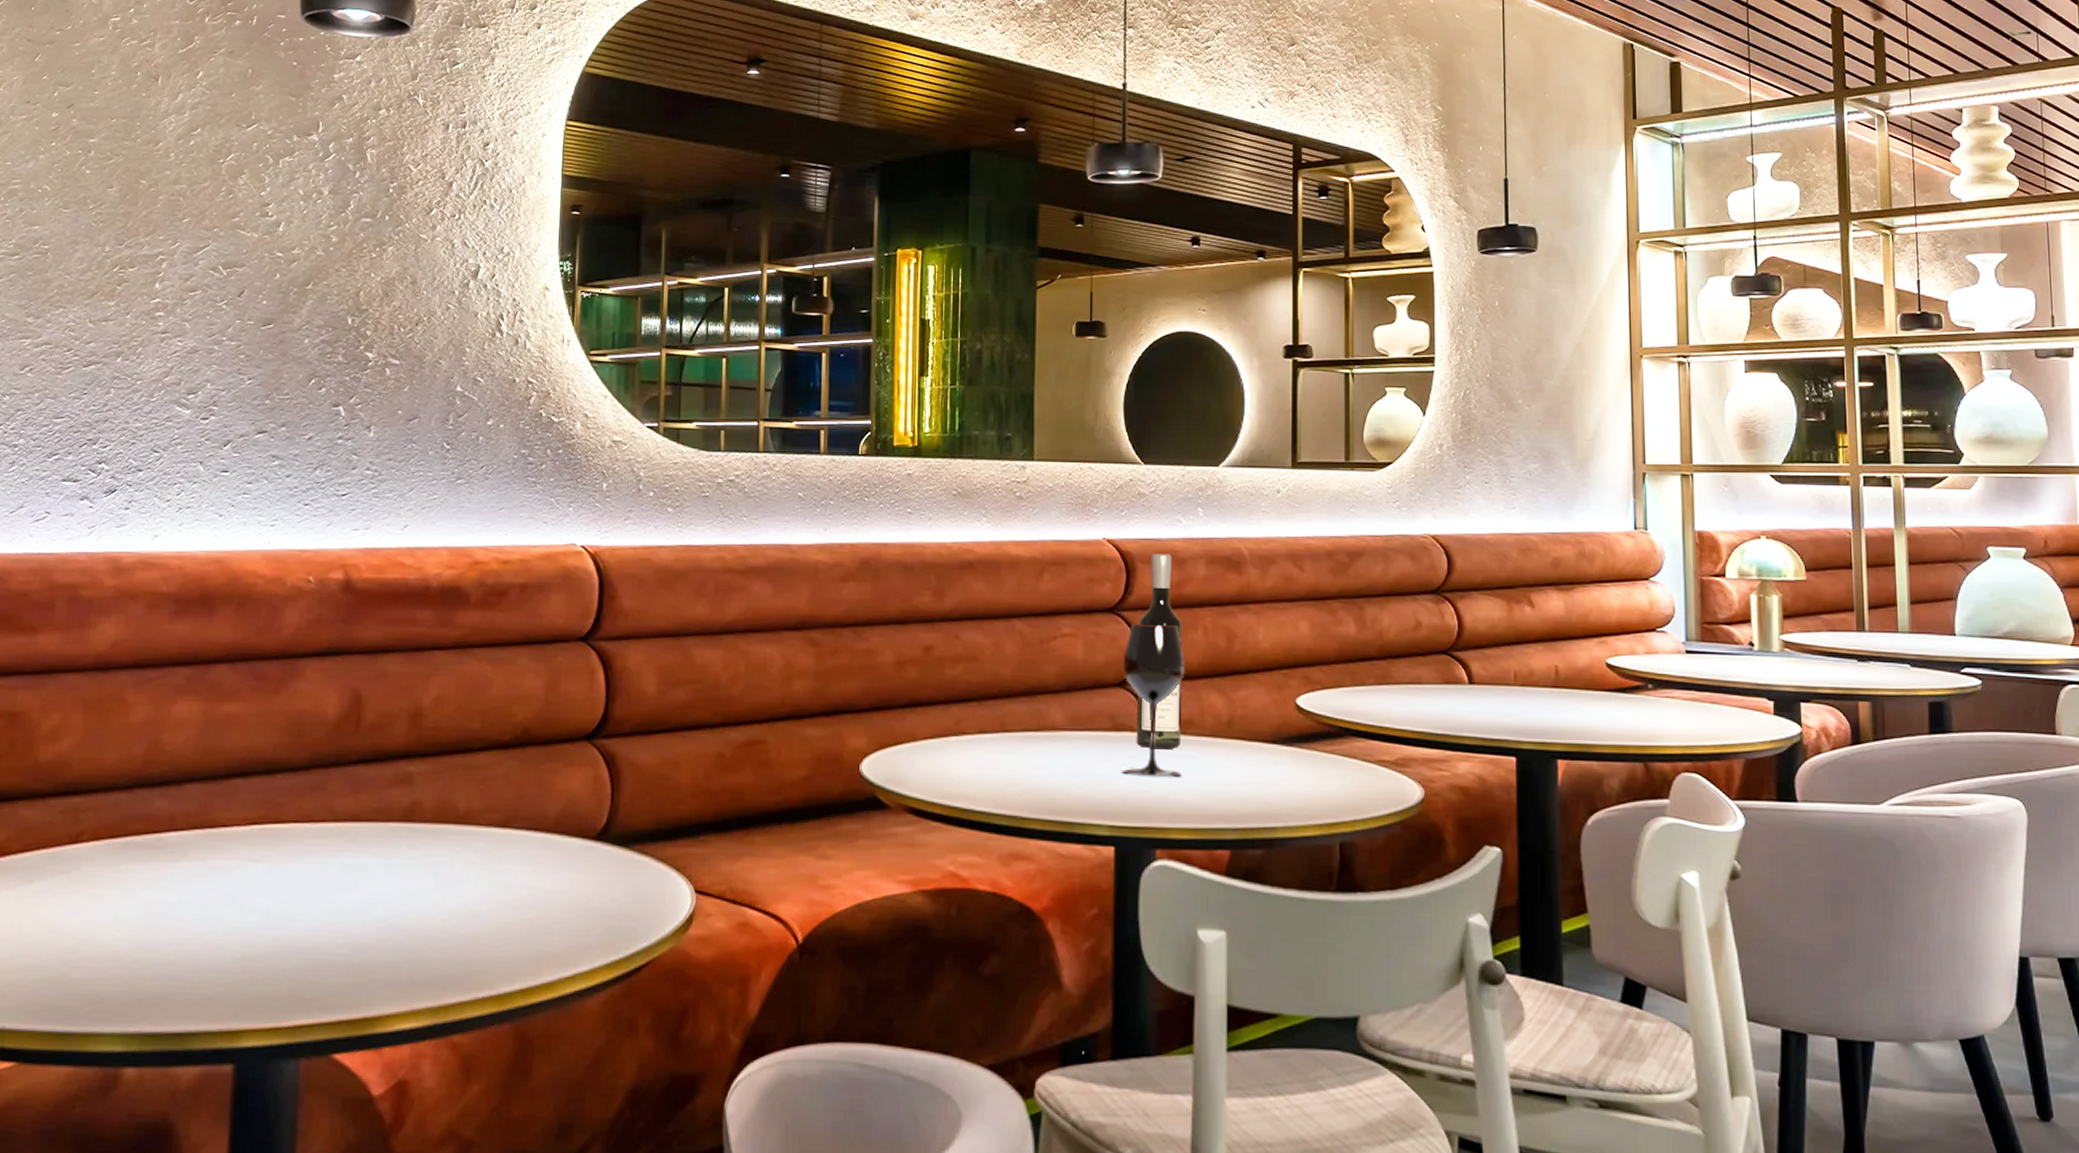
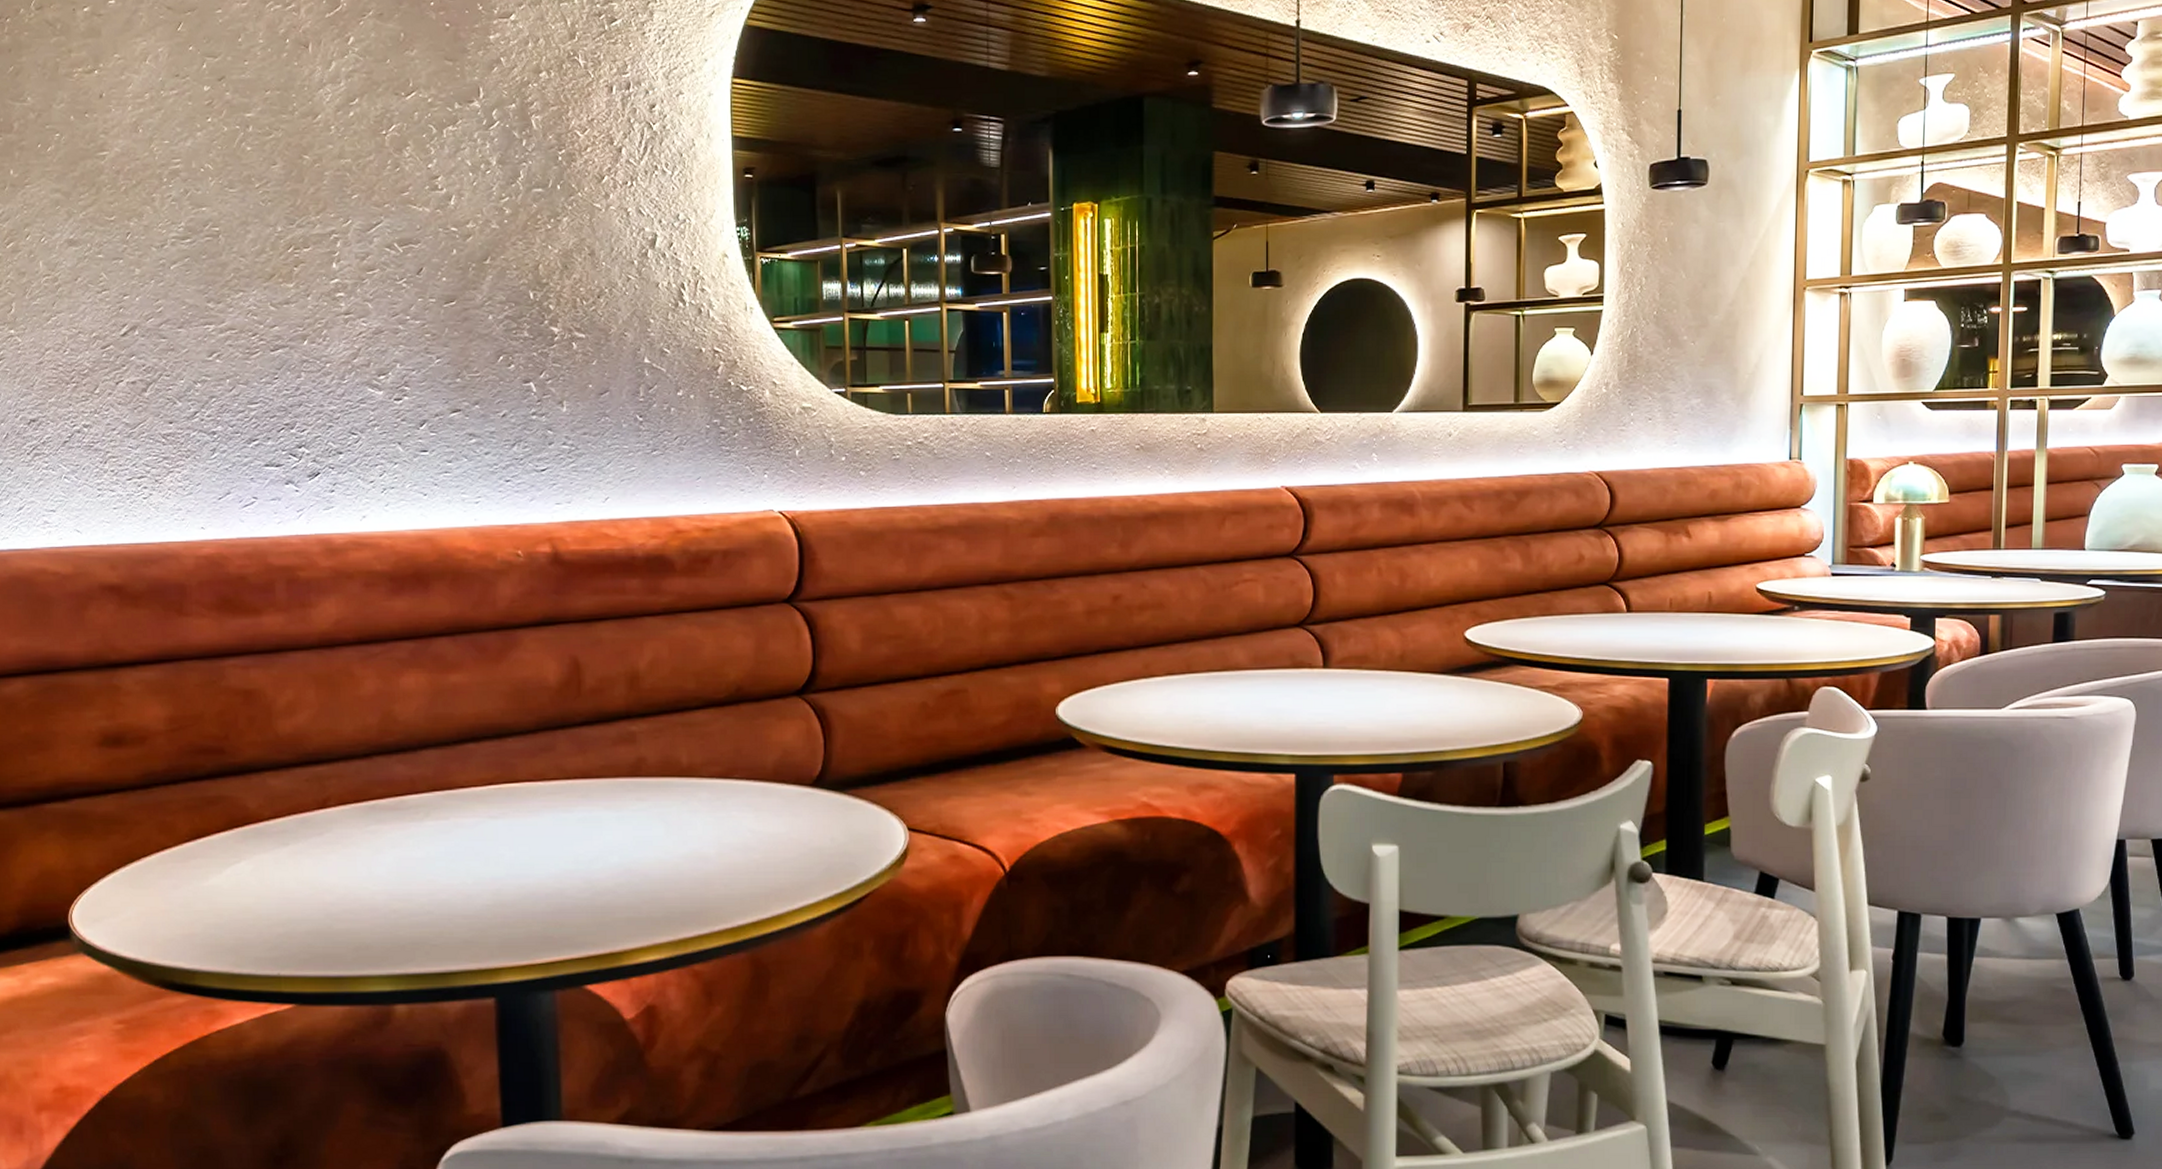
wineglass: present [1122,623,1186,777] -> none [1301,566,1361,709]
bottle: present [1136,554,1182,750] -> none [1314,499,1358,684]

